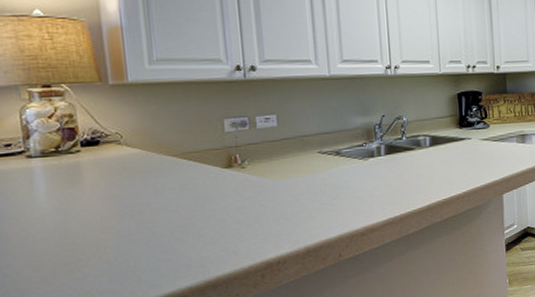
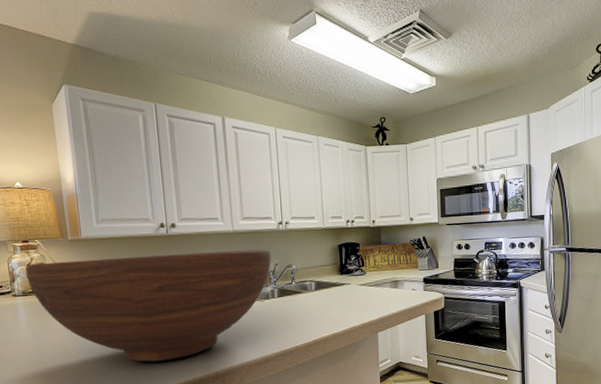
fruit bowl: none [46,98,377,238] -> present [25,249,271,362]

